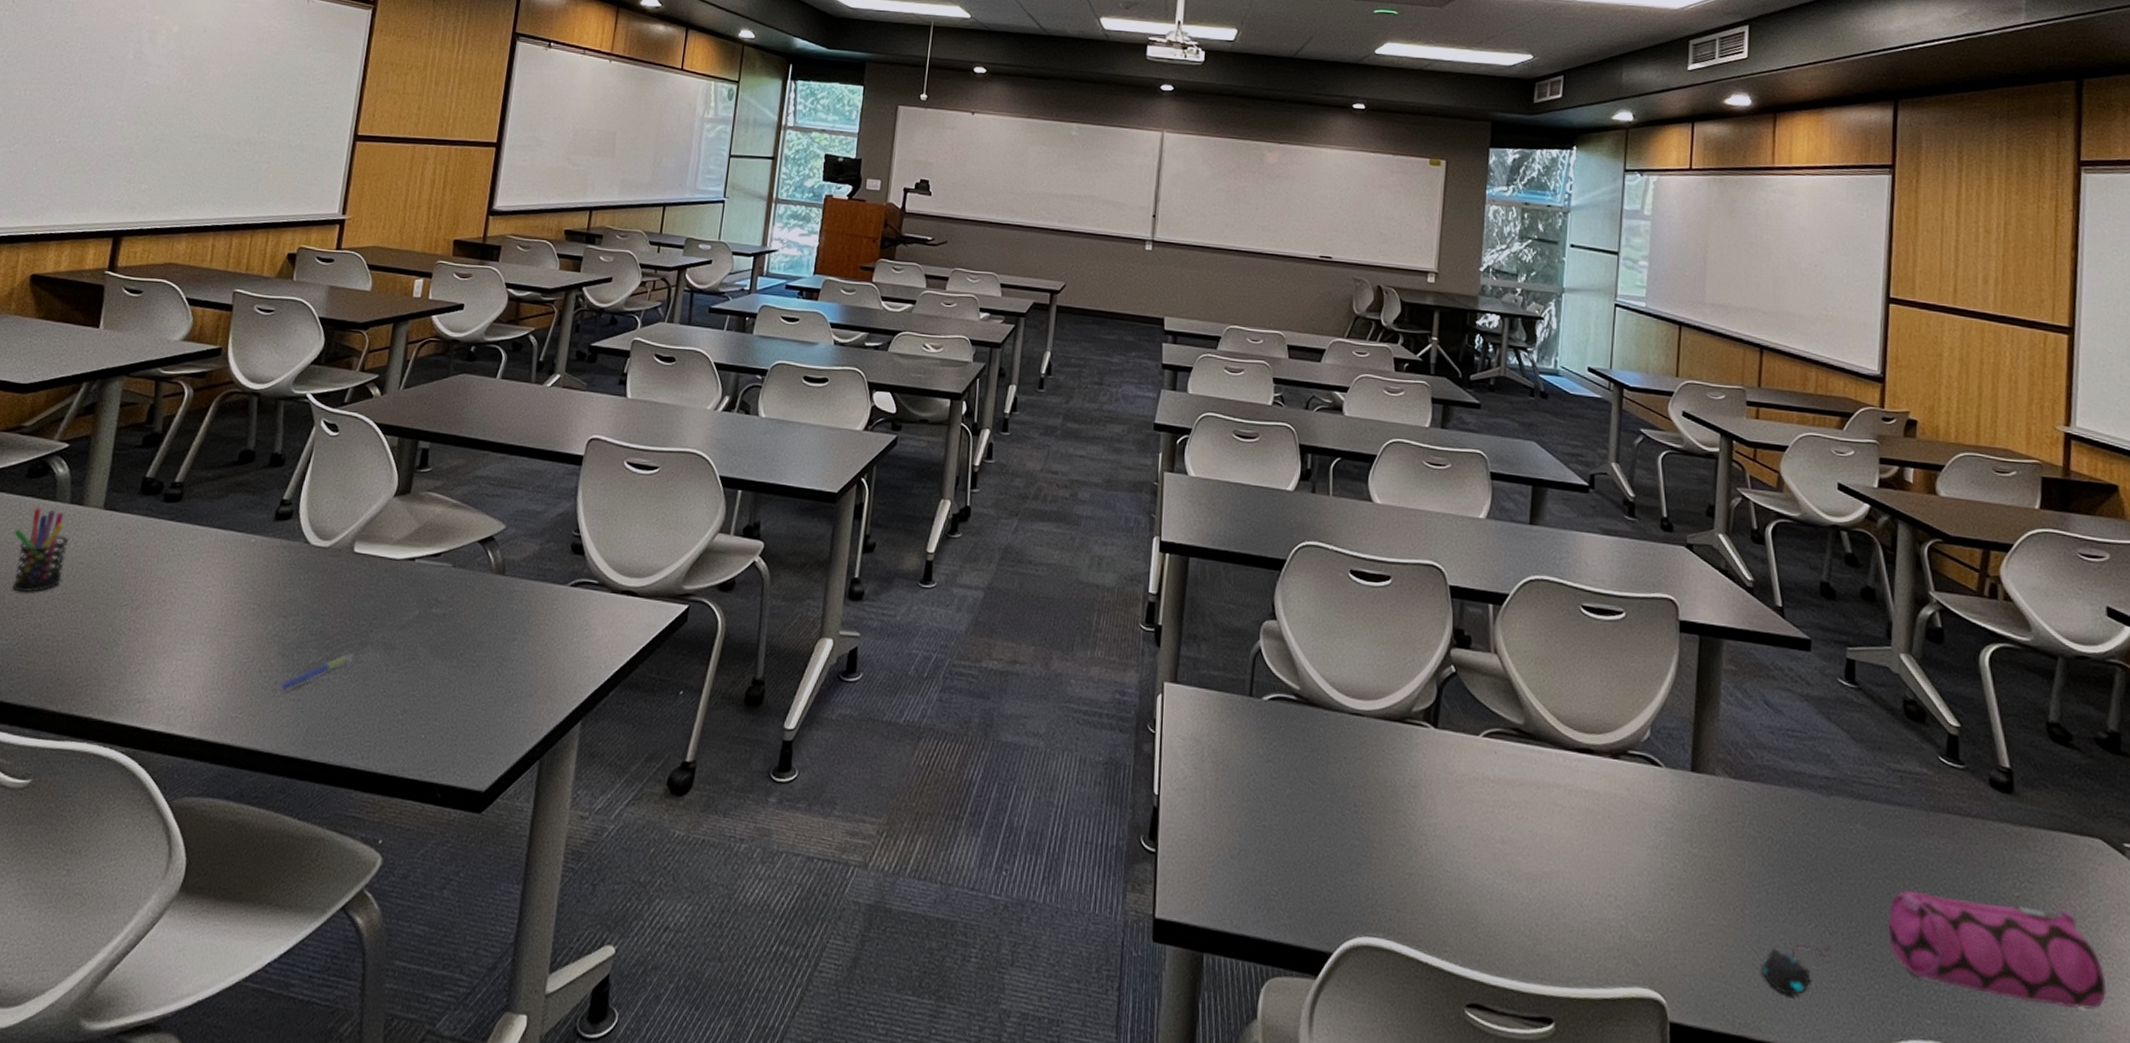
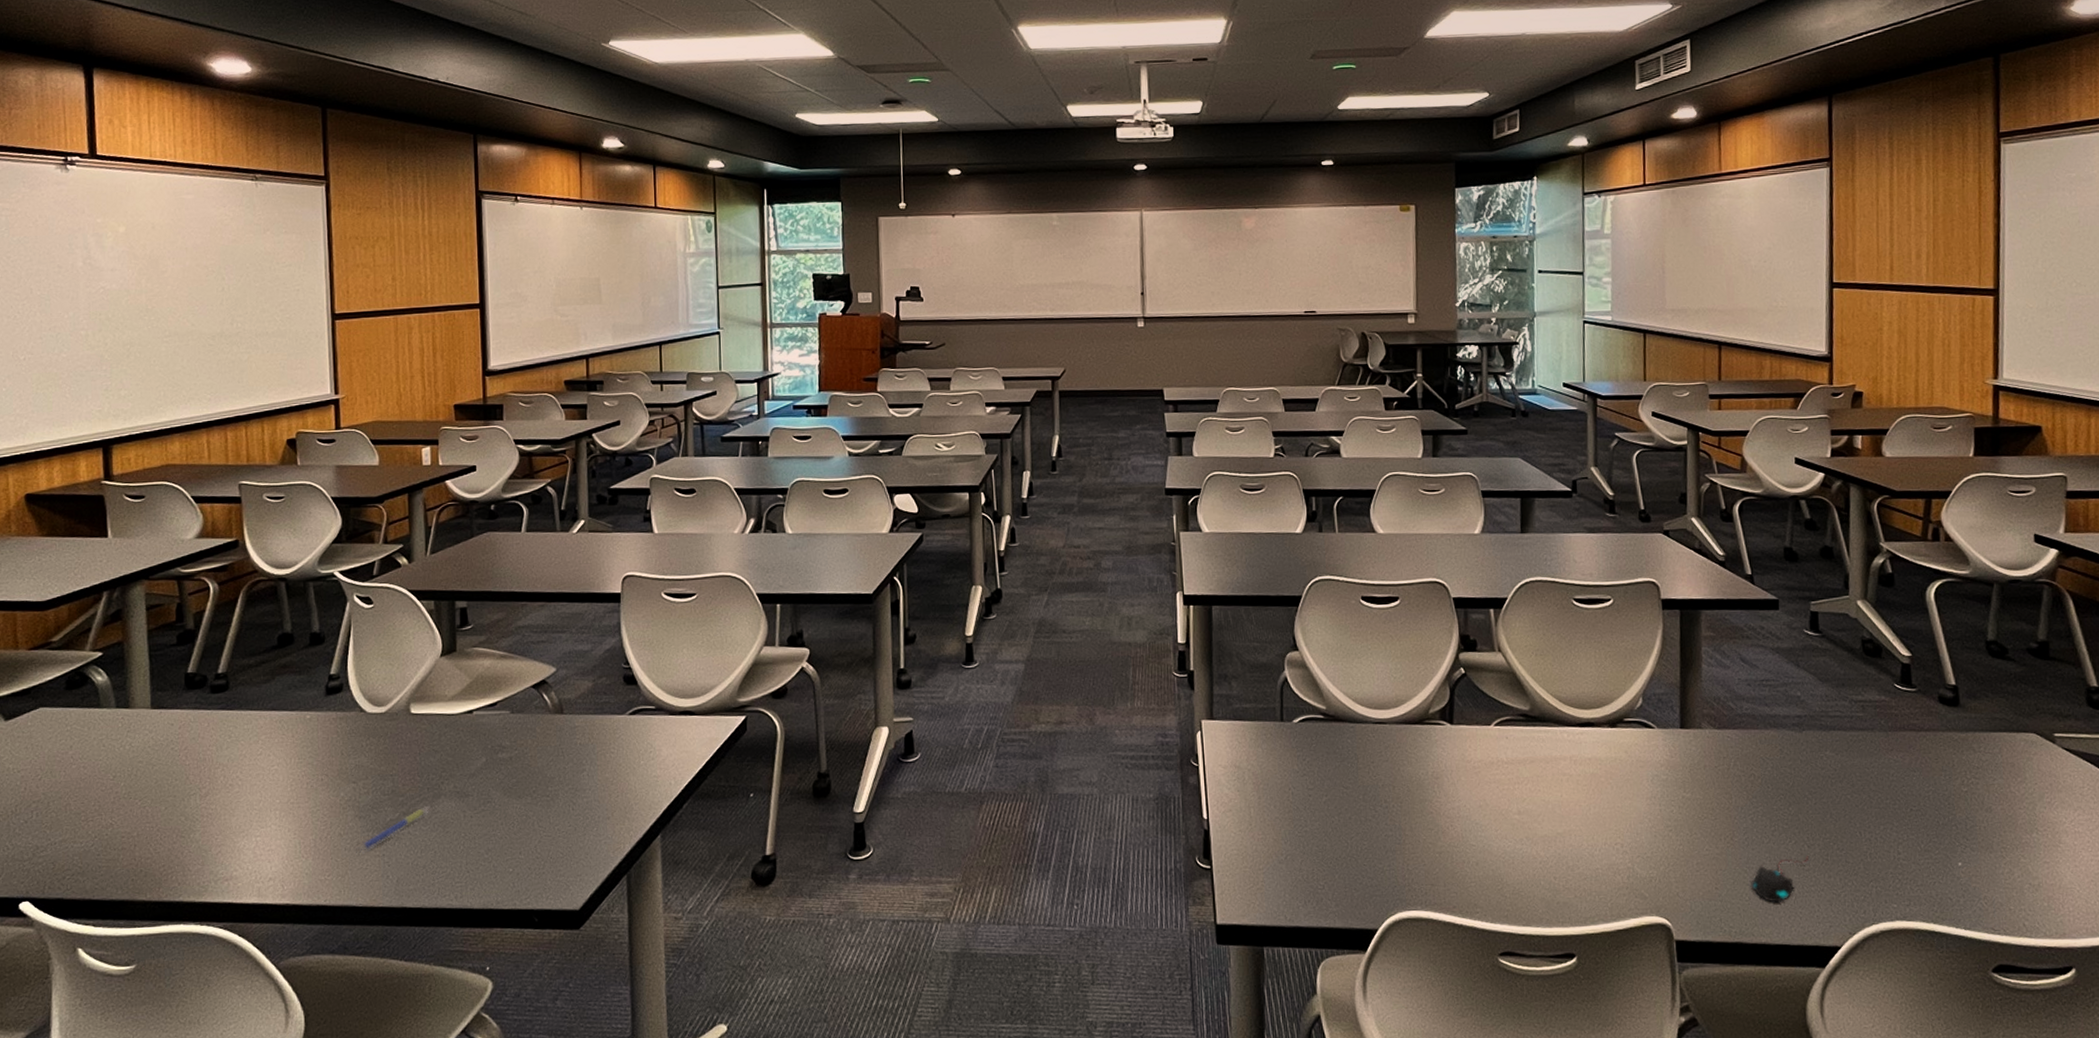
pen holder: present [12,507,69,593] -> none [65,715,124,797]
pencil case: present [1888,890,2107,1010] -> none [1856,795,2043,877]

